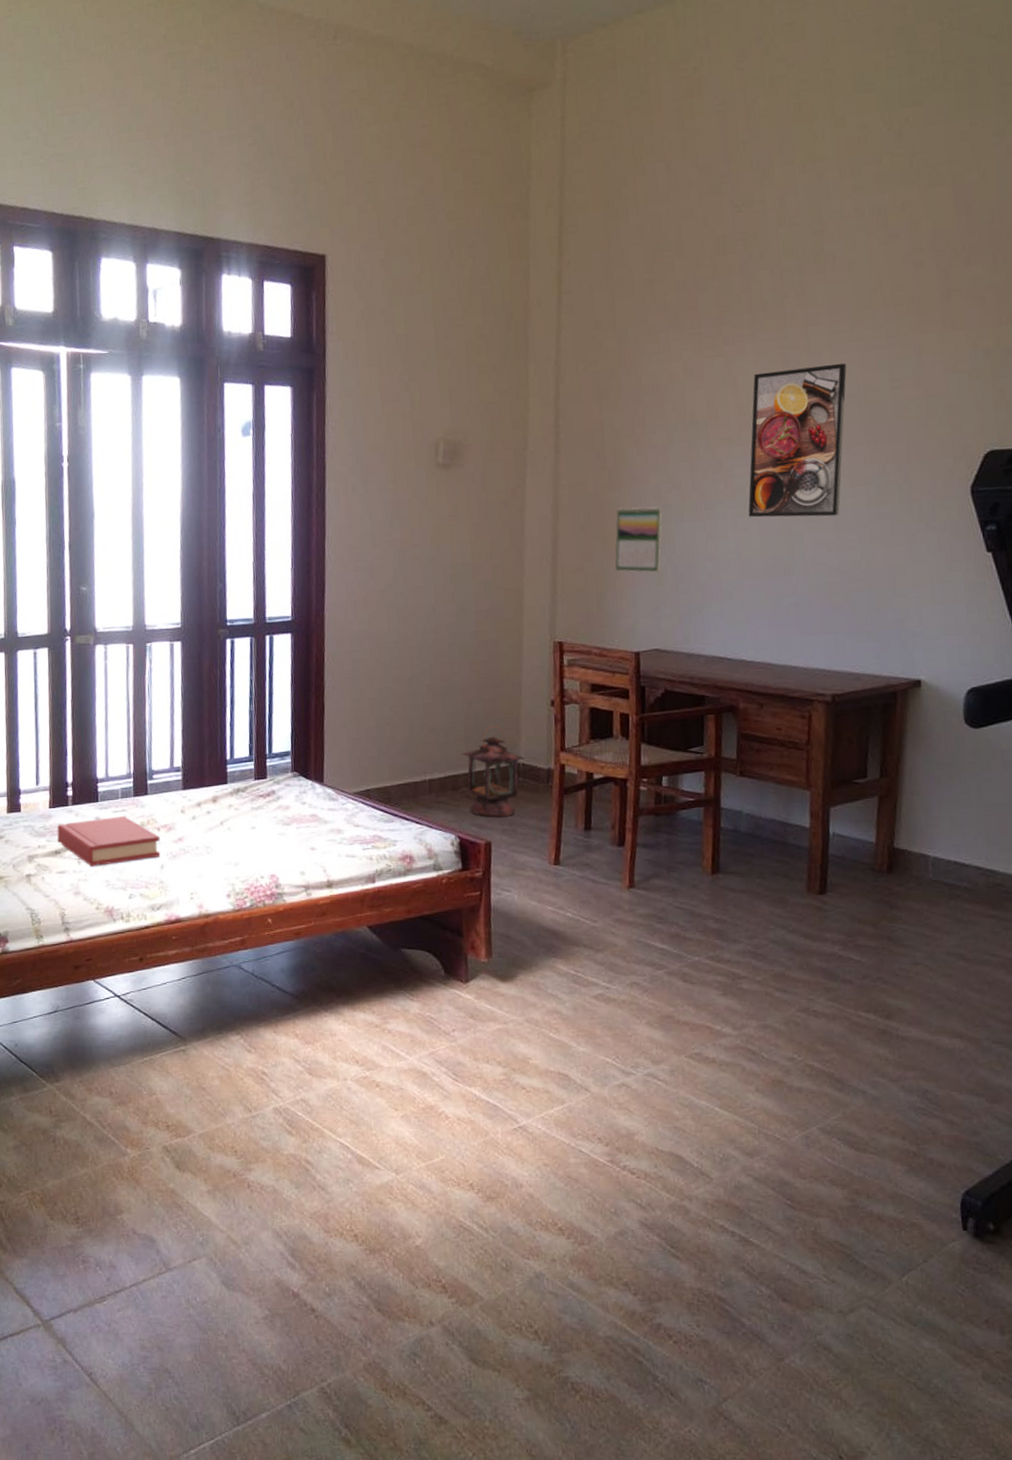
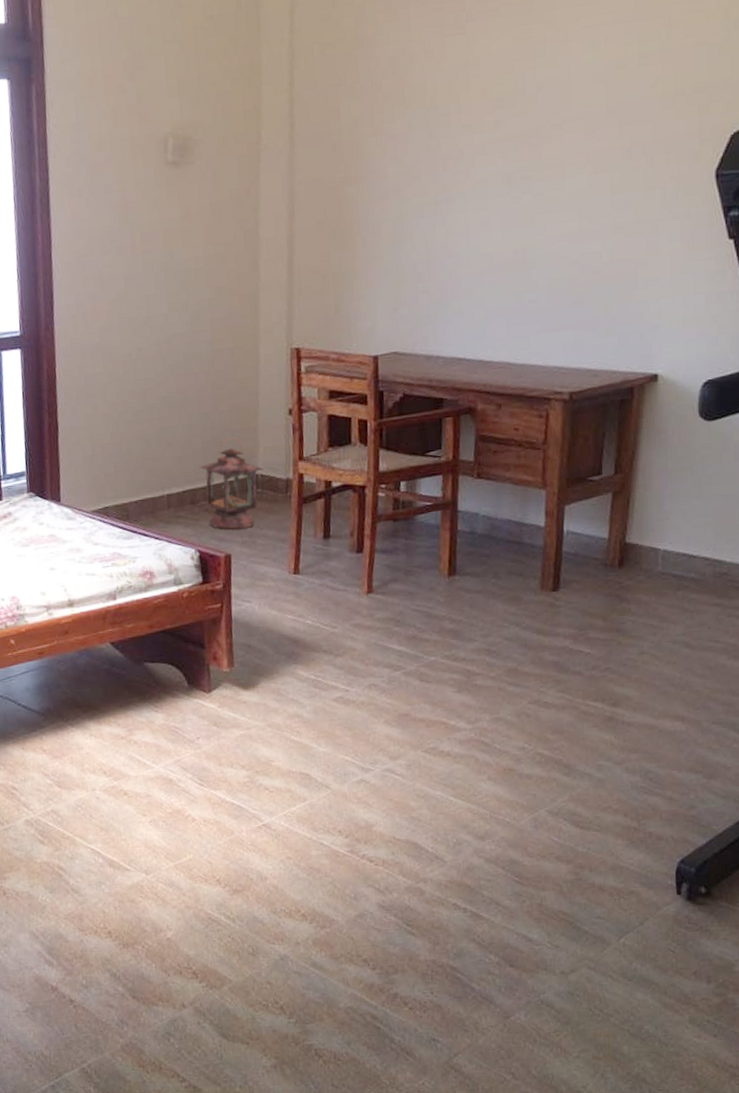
calendar: present [615,506,662,572] -> none [353,201,401,272]
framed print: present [748,363,847,518] -> none [489,38,593,210]

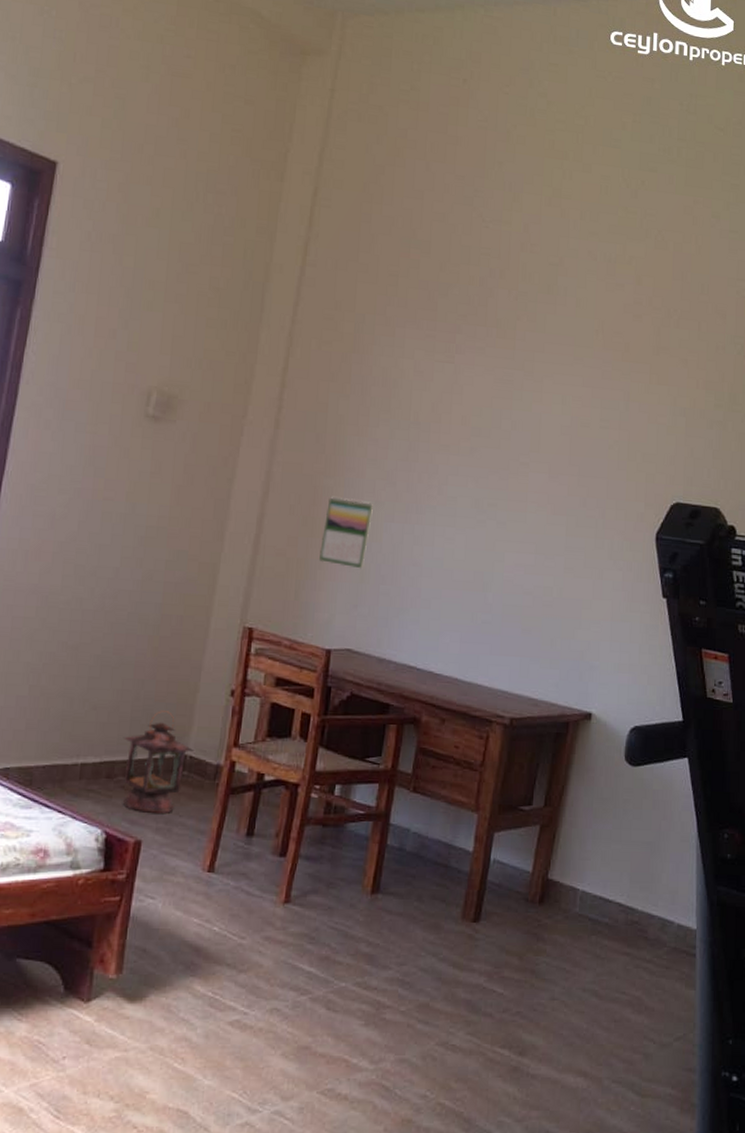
calendar: none [353,201,401,272] -> present [319,496,373,569]

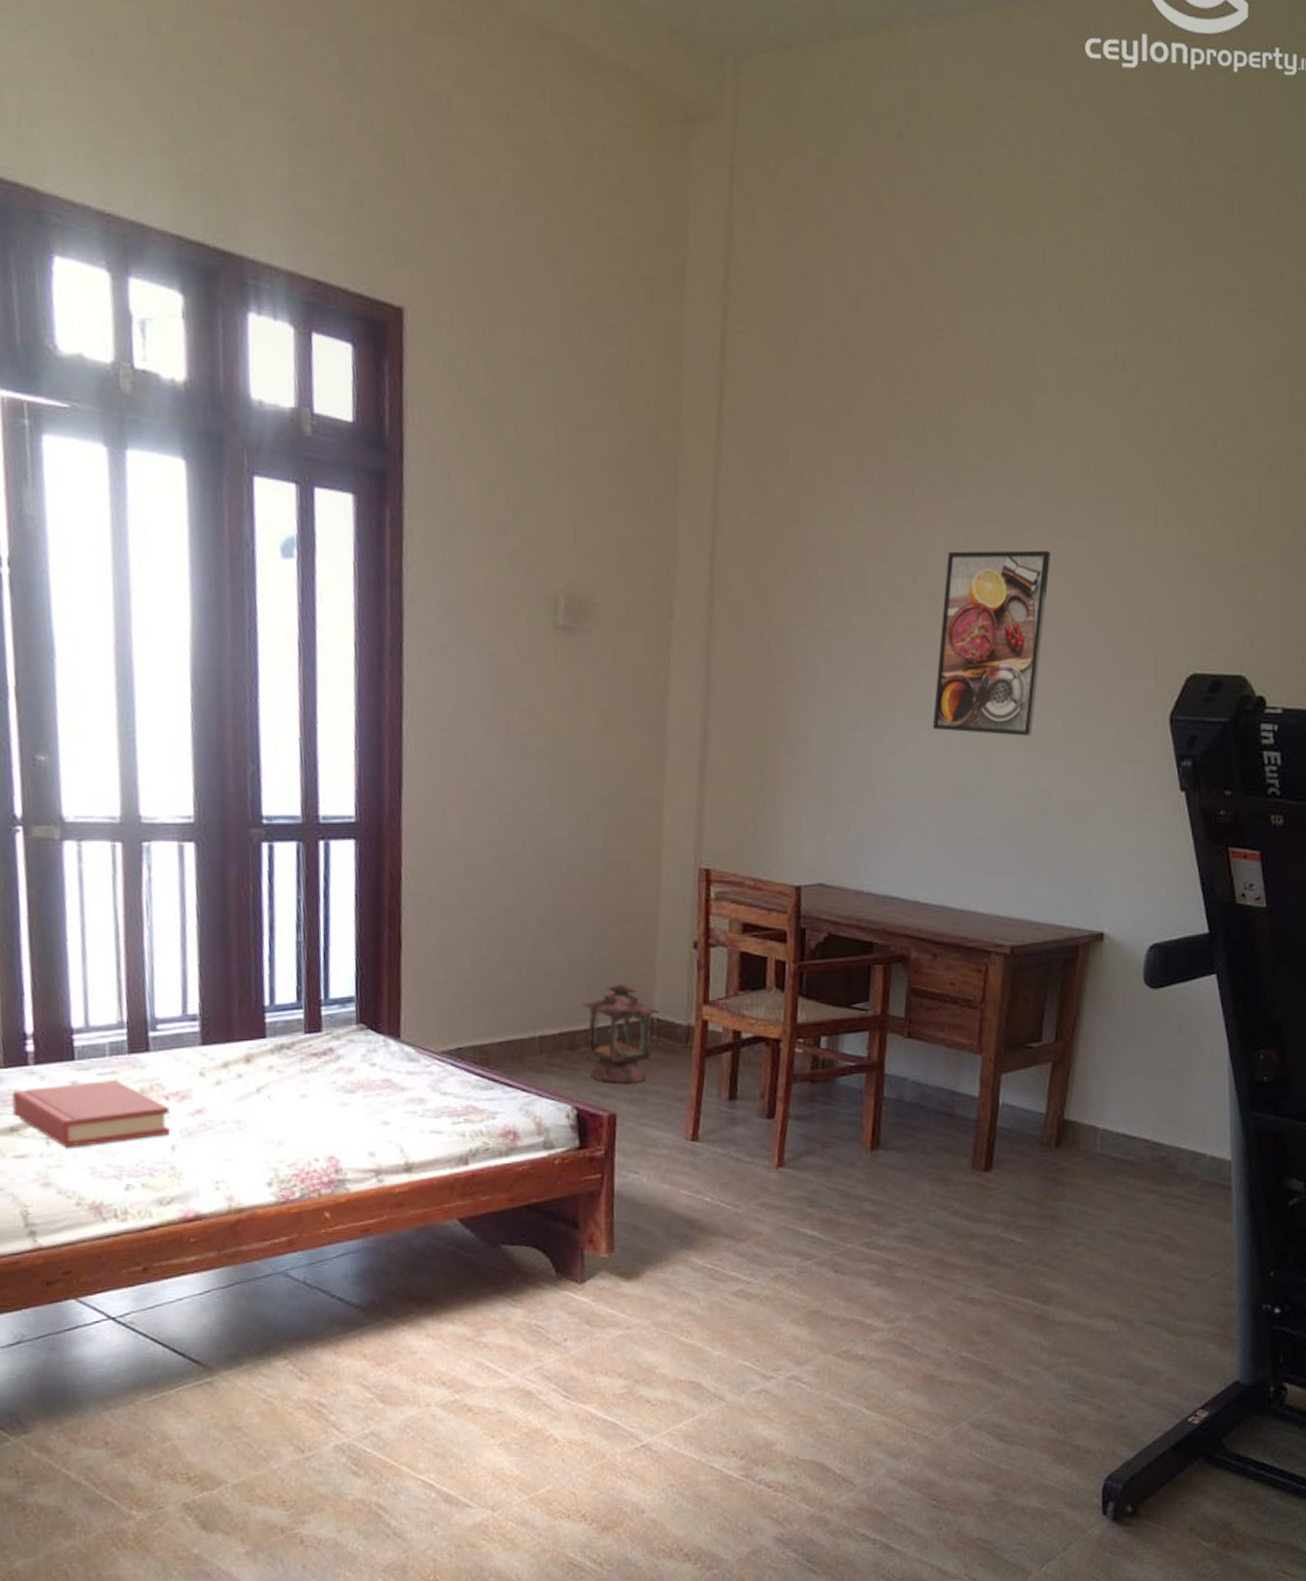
calendar: present [319,496,373,569] -> none [777,704,834,789]
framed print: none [456,387,563,541] -> present [932,550,1050,736]

